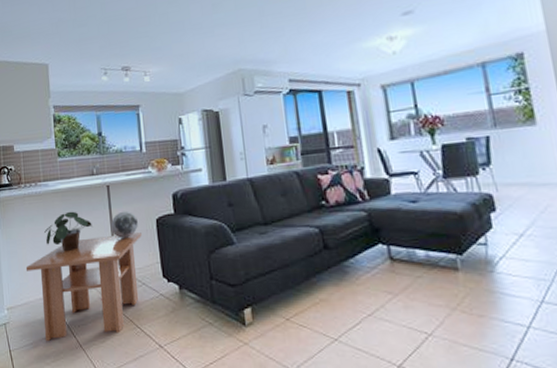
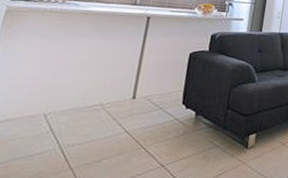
coffee table: present [25,233,142,342] -> none [20,61,171,161]
potted plant: present [44,211,92,252] -> none [58,33,121,72]
decorative sphere: present [110,211,138,238] -> none [139,41,171,66]

